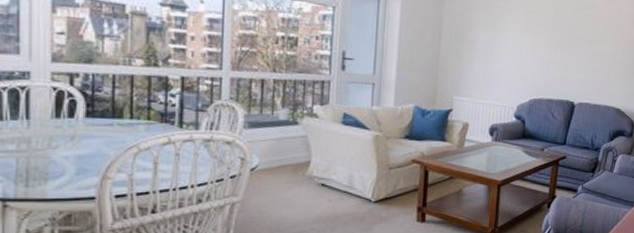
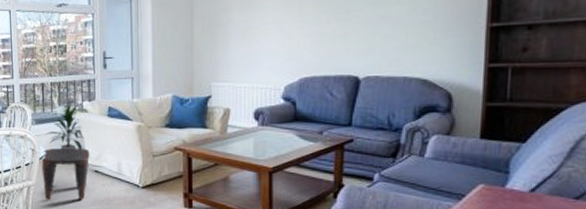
stool: none [252,157,317,219] -> present [41,147,90,200]
indoor plant: none [263,108,311,159] -> present [46,105,84,149]

